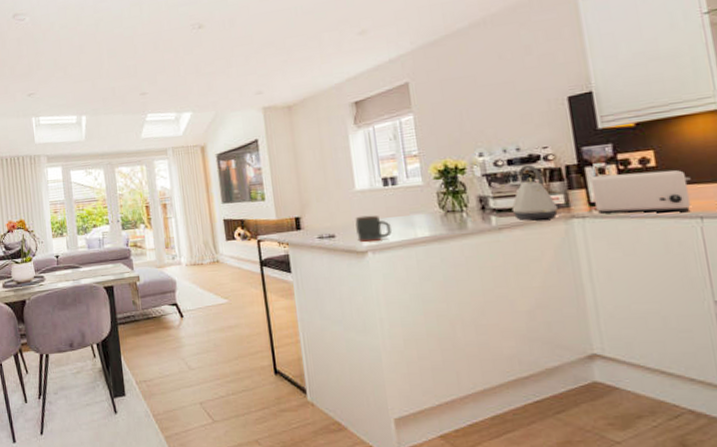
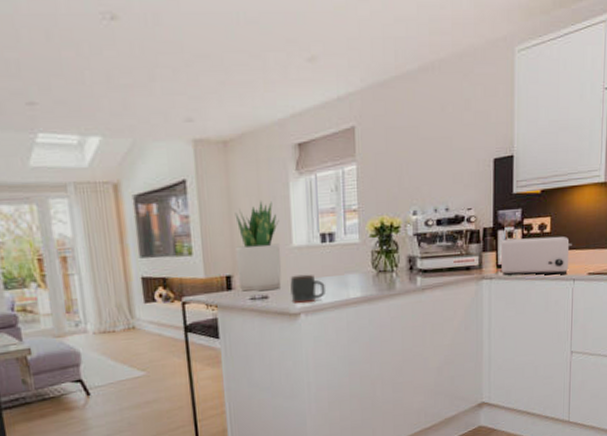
planter: none [300,152,347,232] -> present [235,201,282,292]
kettle: present [511,164,559,221] -> none [435,225,473,282]

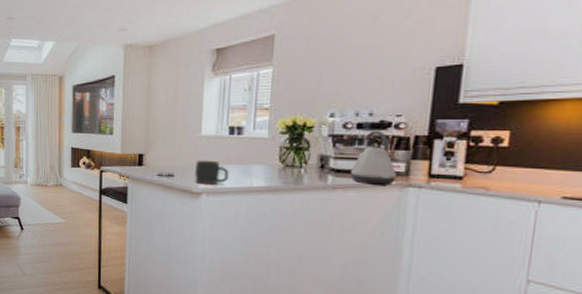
planter: present [235,201,282,292] -> none [149,96,191,171]
kettle: none [435,225,473,282] -> present [350,130,398,185]
toaster: present [500,236,572,277] -> none [433,149,540,195]

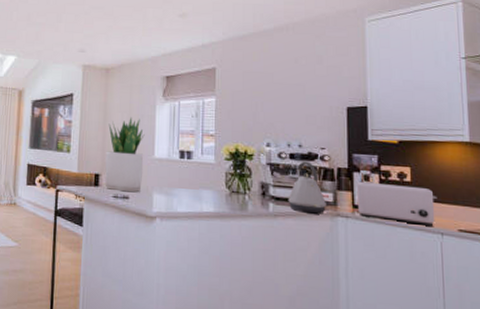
planter: none [149,96,191,171] -> present [105,117,145,193]
mug: present [195,160,229,186] -> none [149,182,181,210]
toaster: none [433,149,540,195] -> present [357,181,437,227]

